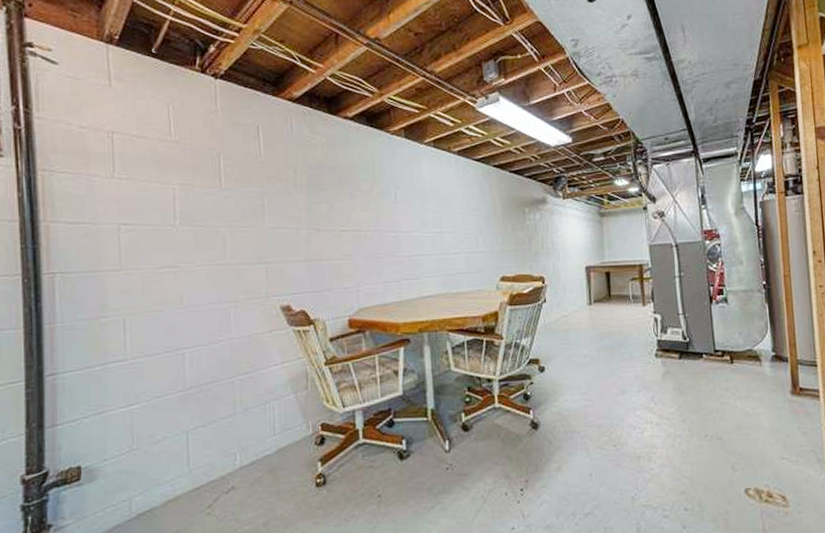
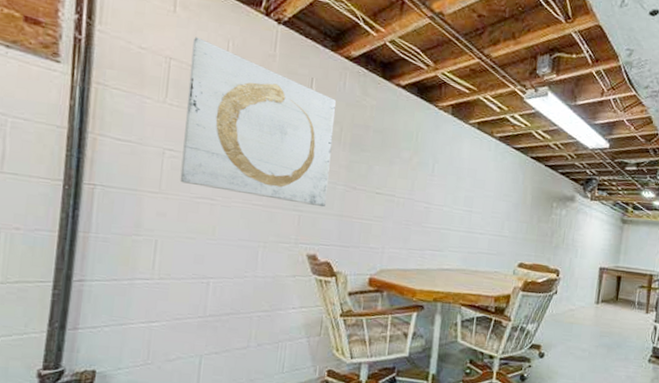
wall art: none [133,106,291,256] -> present [180,37,337,207]

